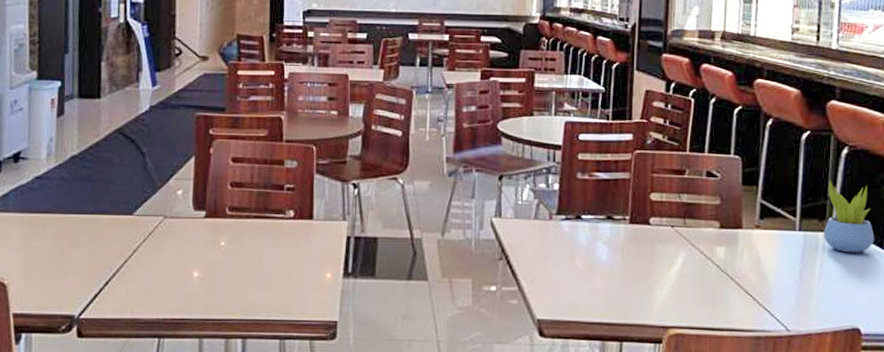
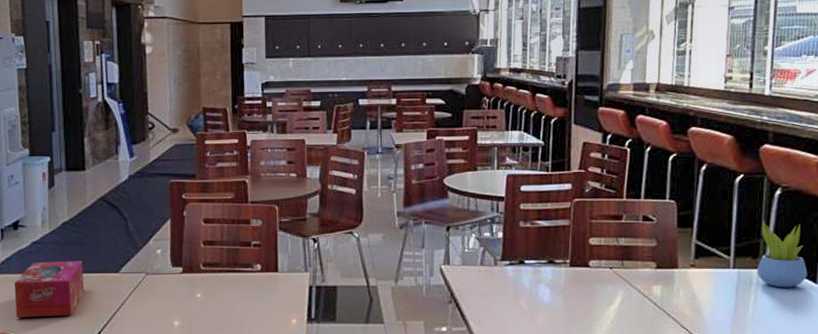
tissue box: none [10,199,92,263] -> present [14,261,84,317]

